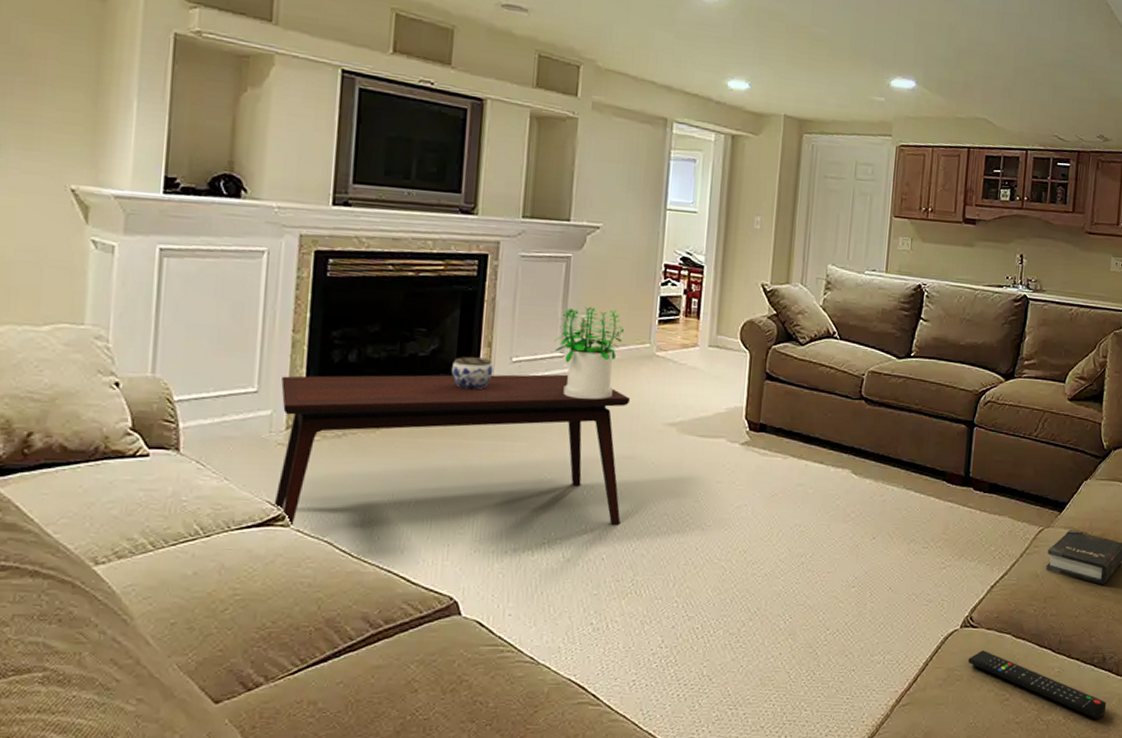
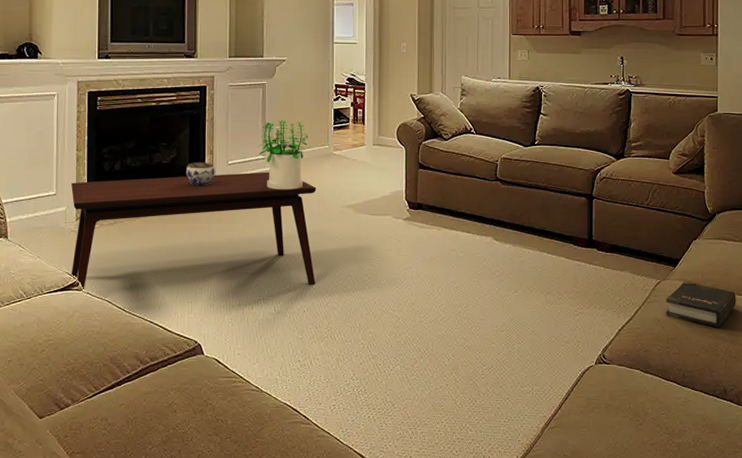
remote control: present [968,650,1107,719] -> none [604,383,731,442]

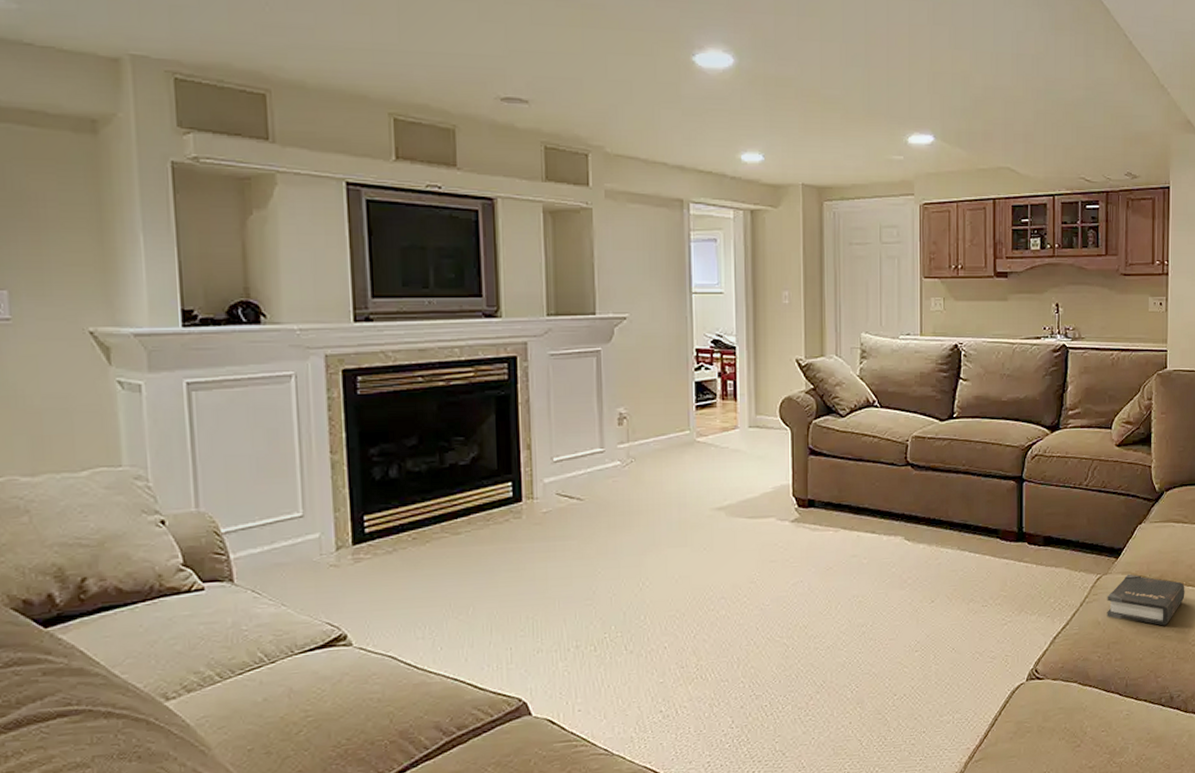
coffee table: present [71,172,317,290] -> none [326,469,679,645]
jar: present [186,161,215,187] -> none [494,459,535,494]
potted plant: present [257,120,308,190] -> none [593,399,662,493]

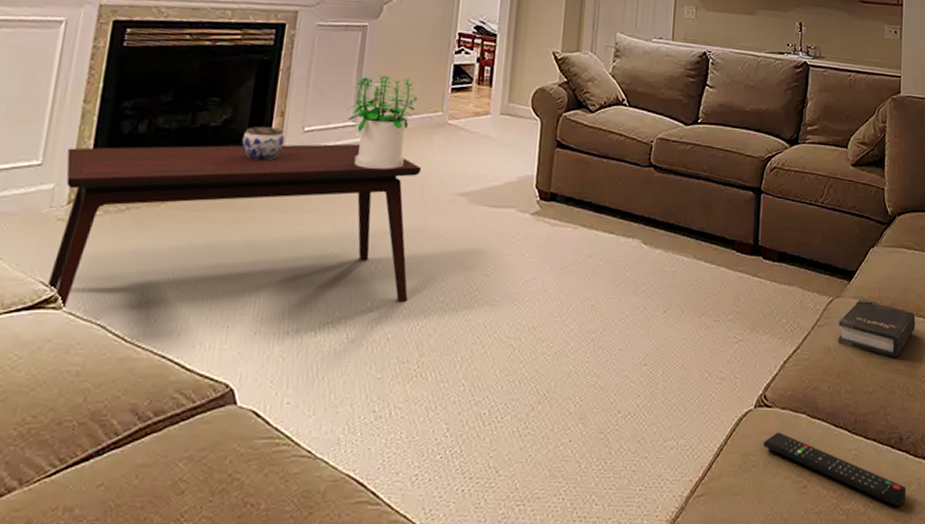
coffee table: none [326,469,679,645] -> present [47,143,422,309]
jar: none [494,459,535,494] -> present [242,126,285,161]
potted plant: none [593,399,662,493] -> present [347,75,417,170]
remote control: none [1037,700,1178,757] -> present [764,432,907,507]

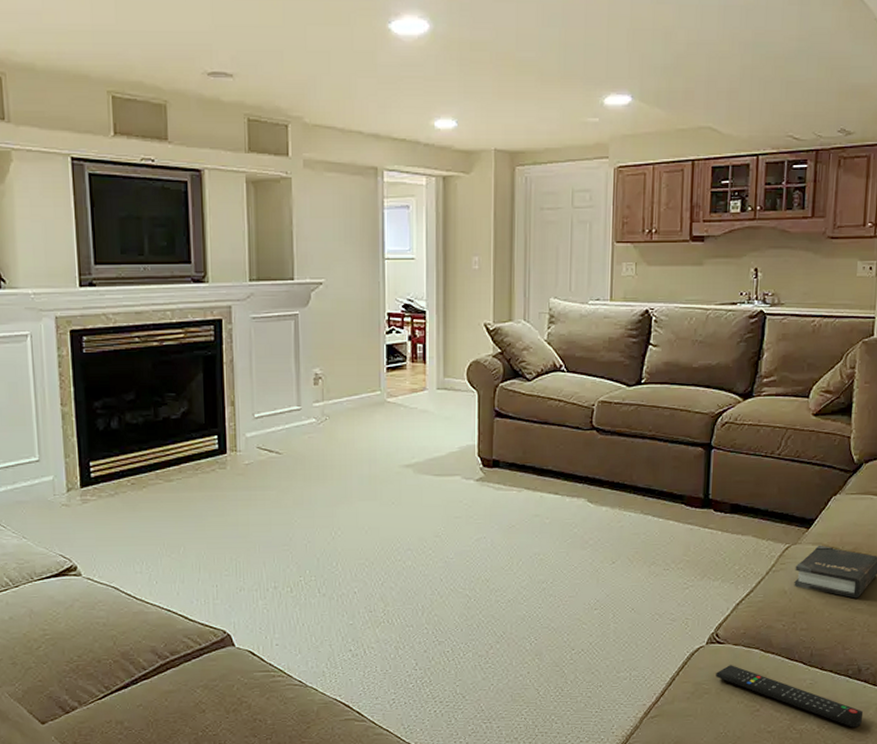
coffee table: present [47,143,422,309] -> none [57,426,368,575]
jar: present [242,126,285,161] -> none [202,415,239,446]
potted plant: present [347,75,417,170] -> none [290,360,354,449]

